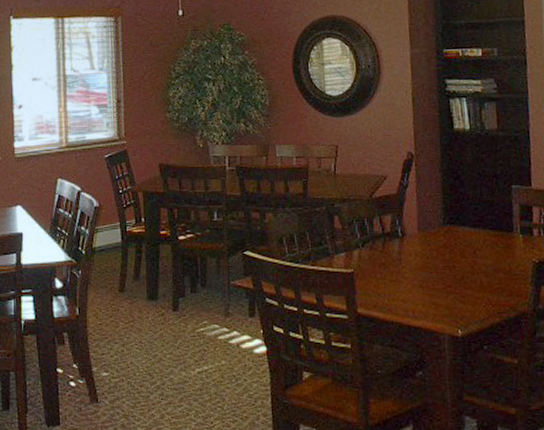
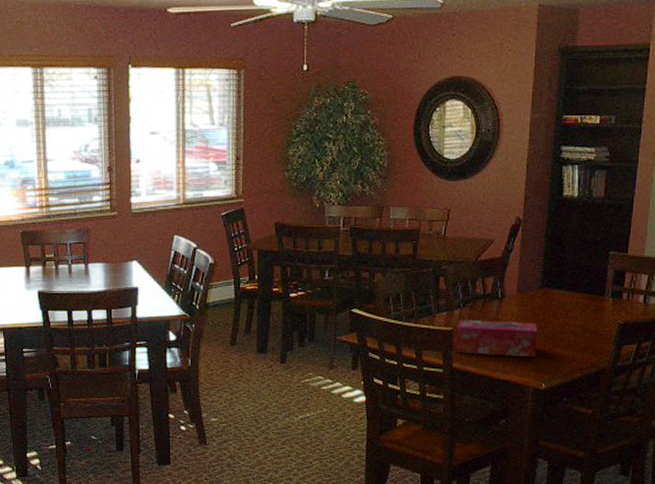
tissue box: none [357,260,447,301] -> present [456,319,538,358]

